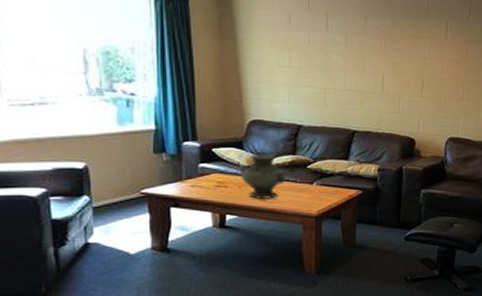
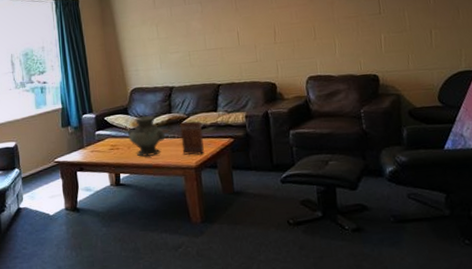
book: none [304,166,330,204] -> present [179,121,205,156]

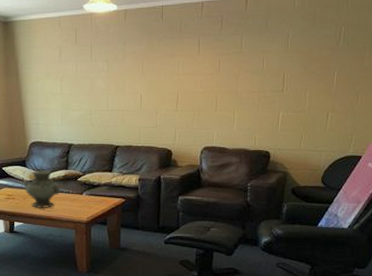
book: present [179,121,205,156] -> none [75,179,97,211]

